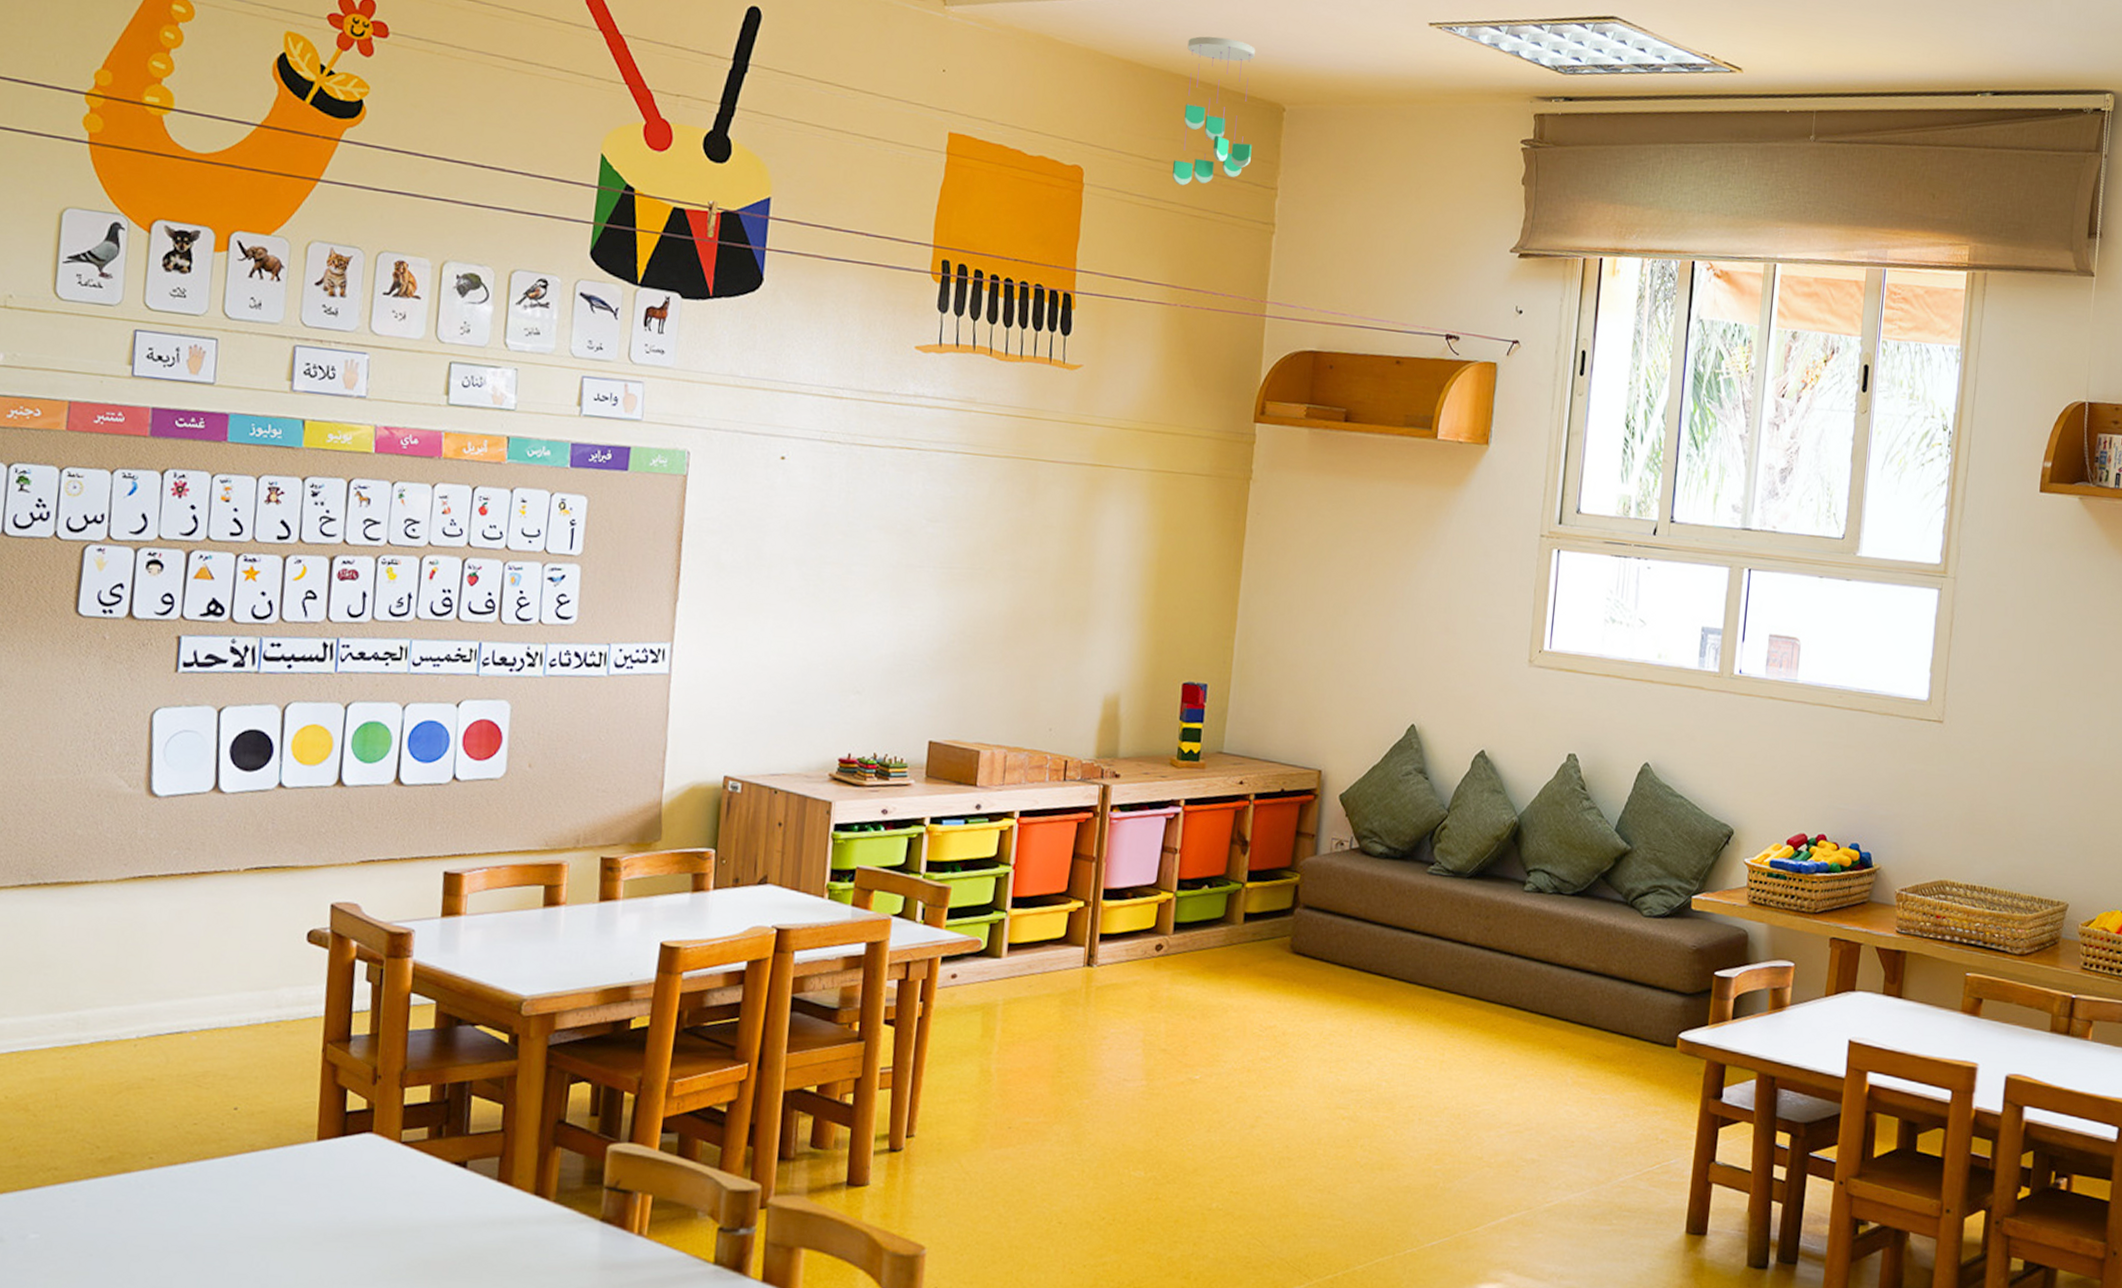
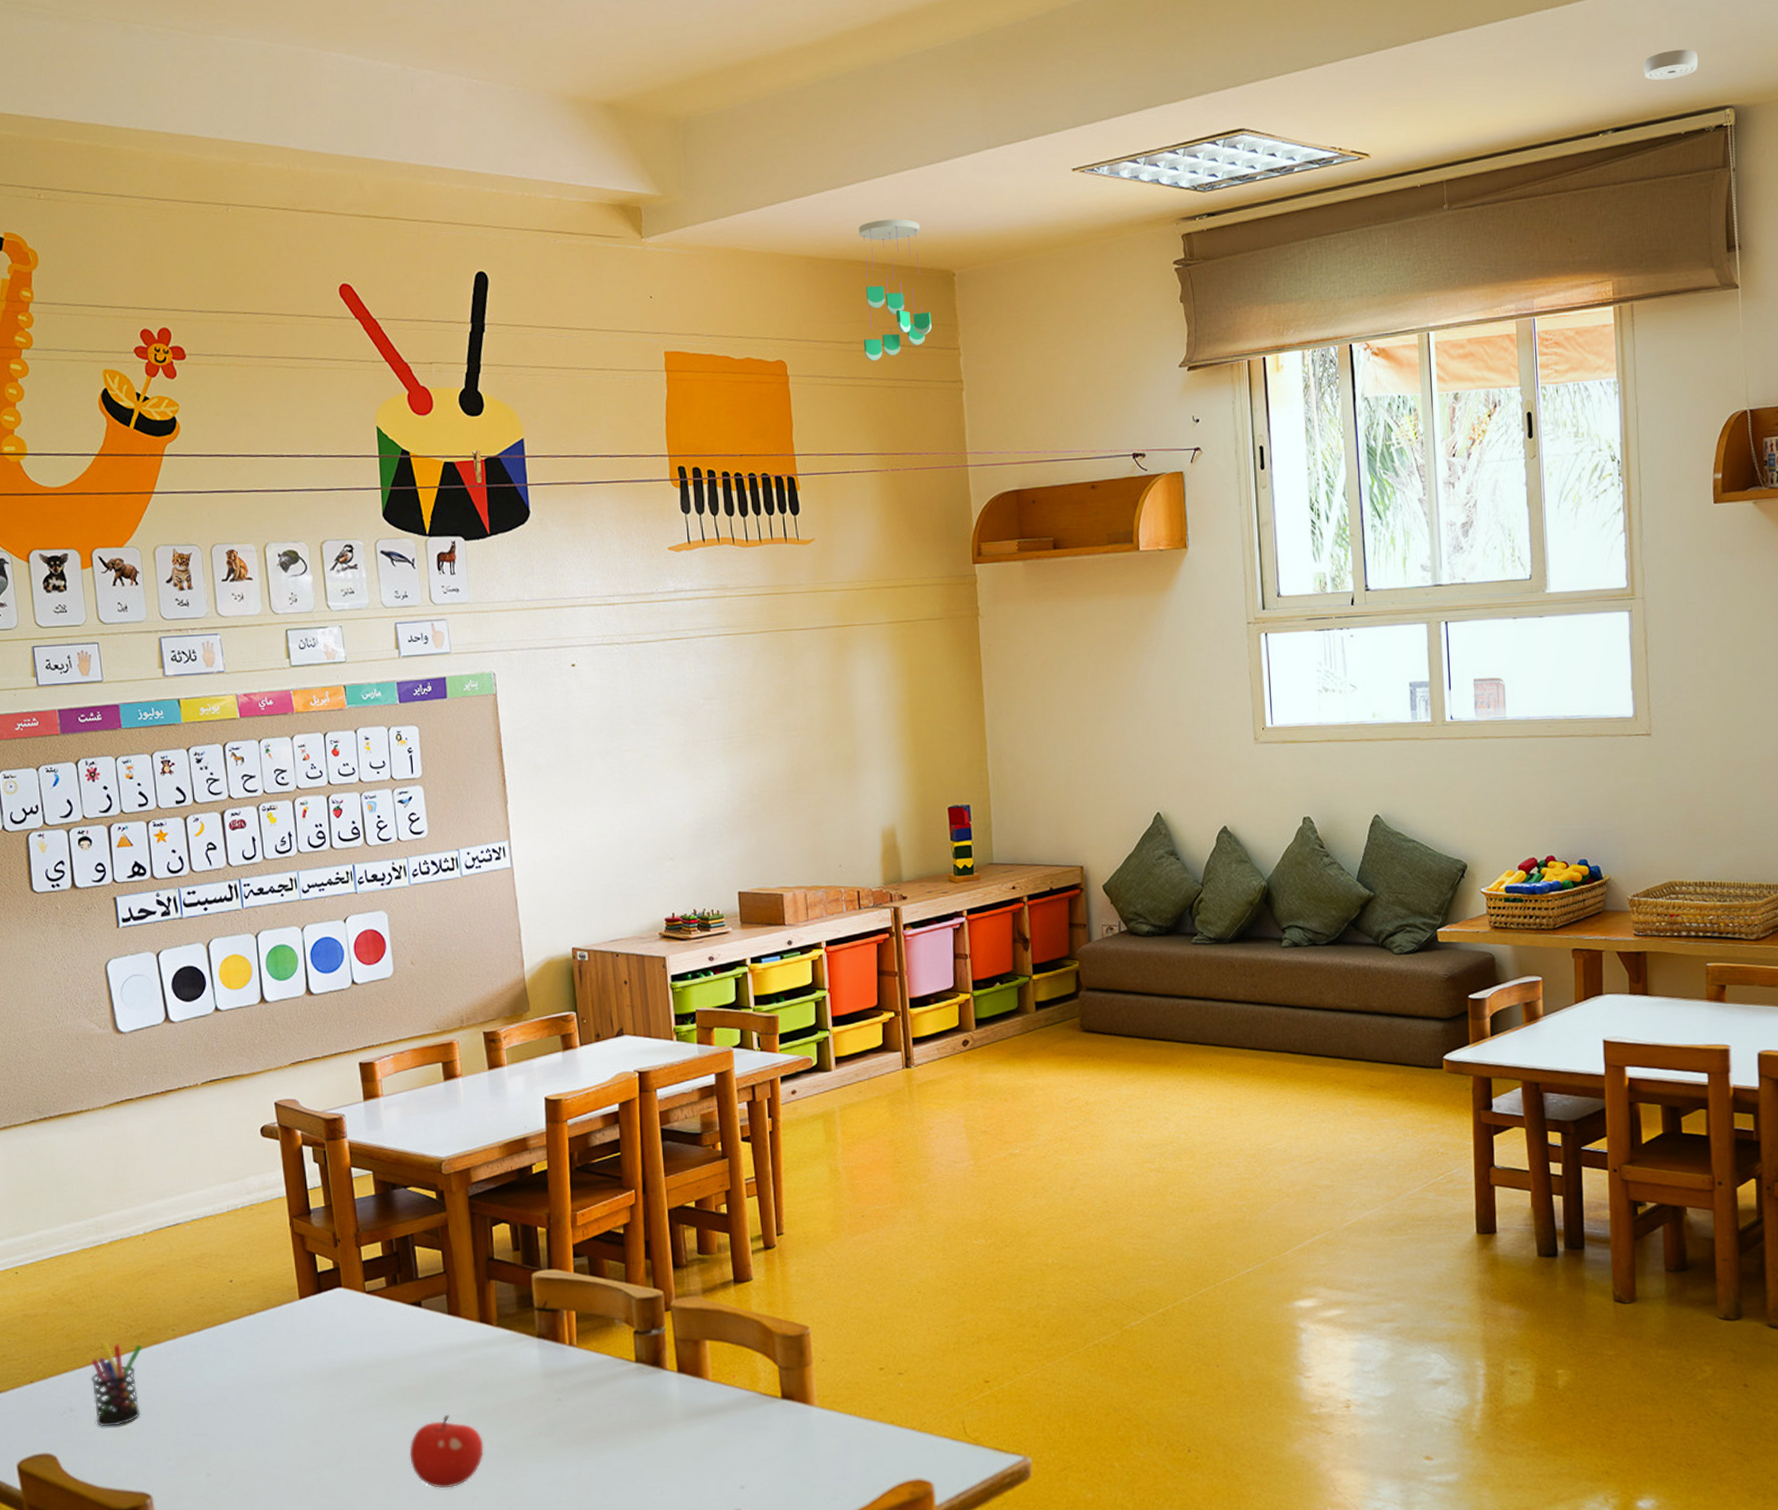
pen holder: none [30,1162,108,1266] -> present [90,1342,142,1427]
smoke detector: none [2030,24,2086,53] -> present [1643,49,1698,80]

